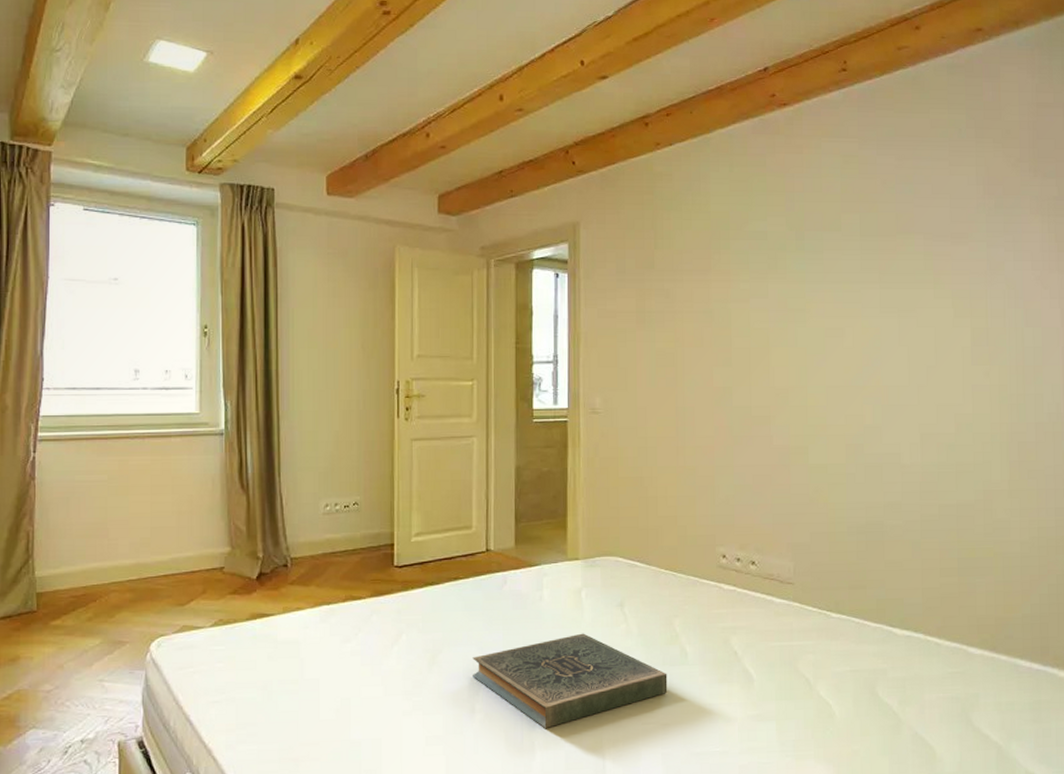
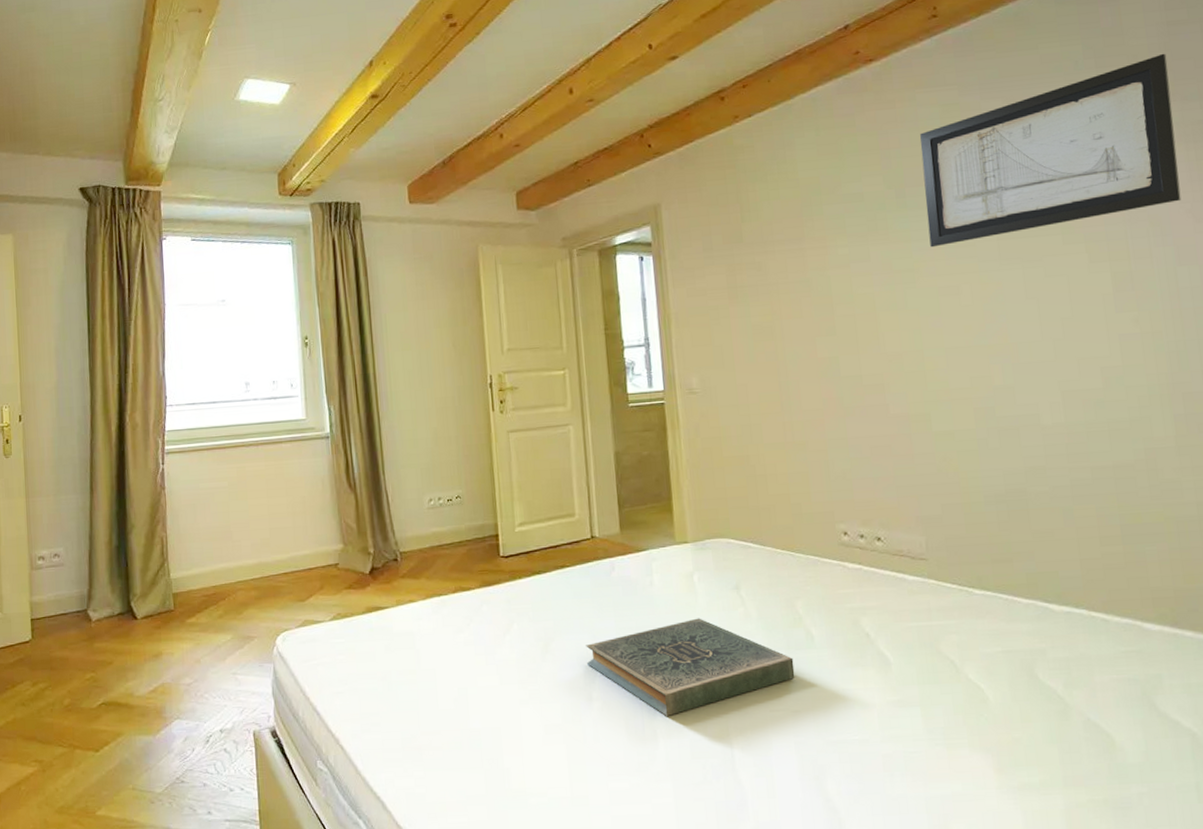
wall art: none [821,131,1034,290] -> present [920,53,1181,248]

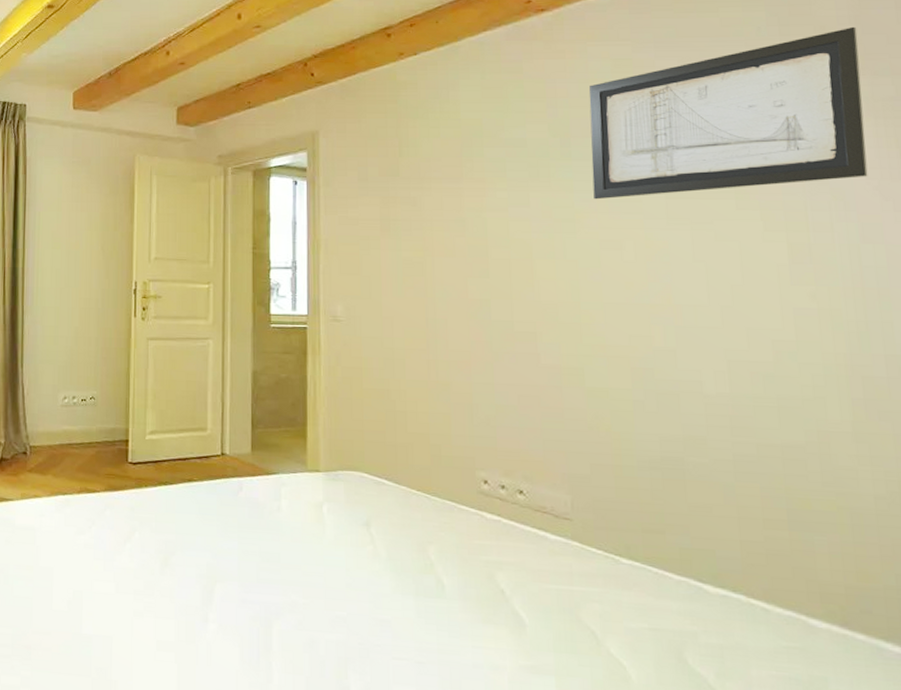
book: present [586,618,795,716] -> none [205,550,422,649]

